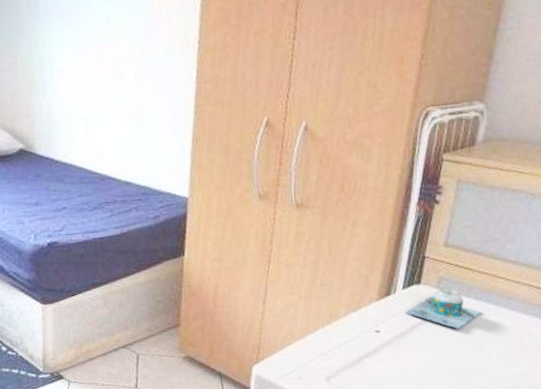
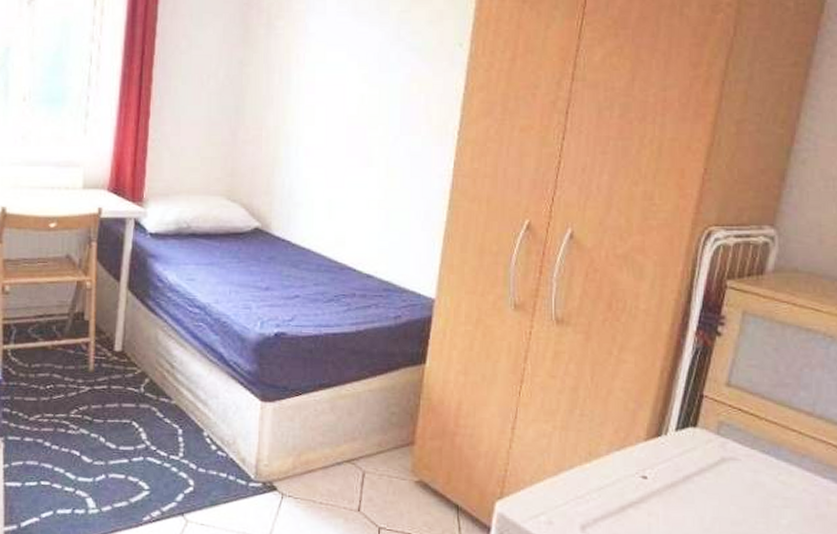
mug: present [406,287,482,329] -> none [679,434,770,485]

